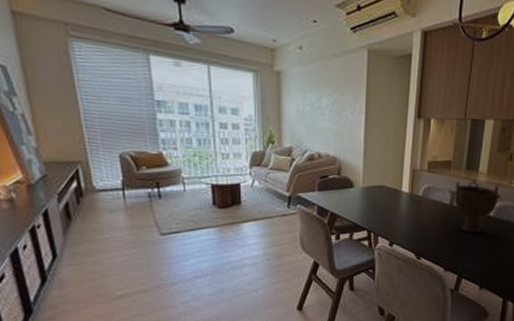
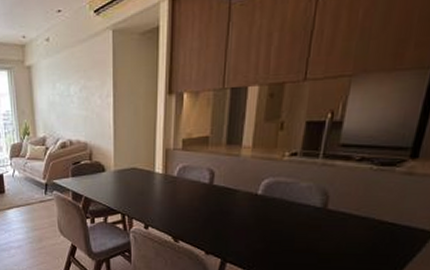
decorative bowl: present [452,180,501,234] -> none [211,155,271,214]

